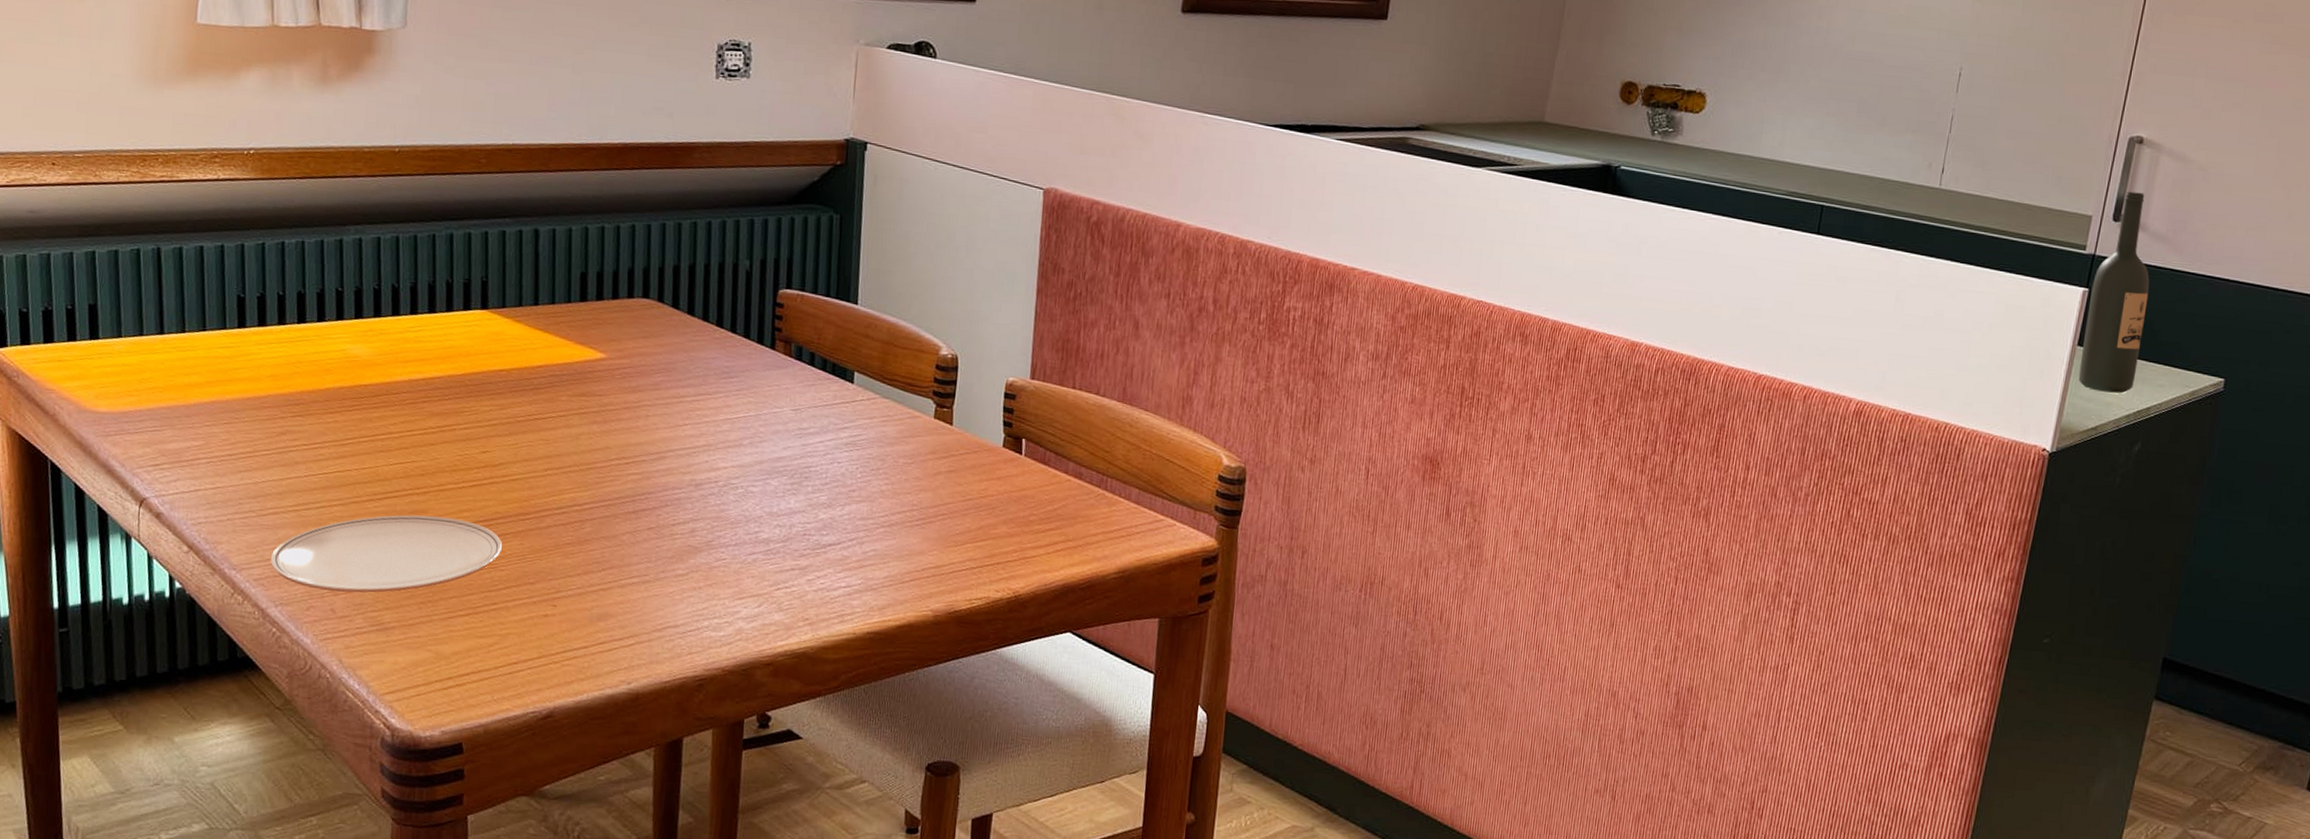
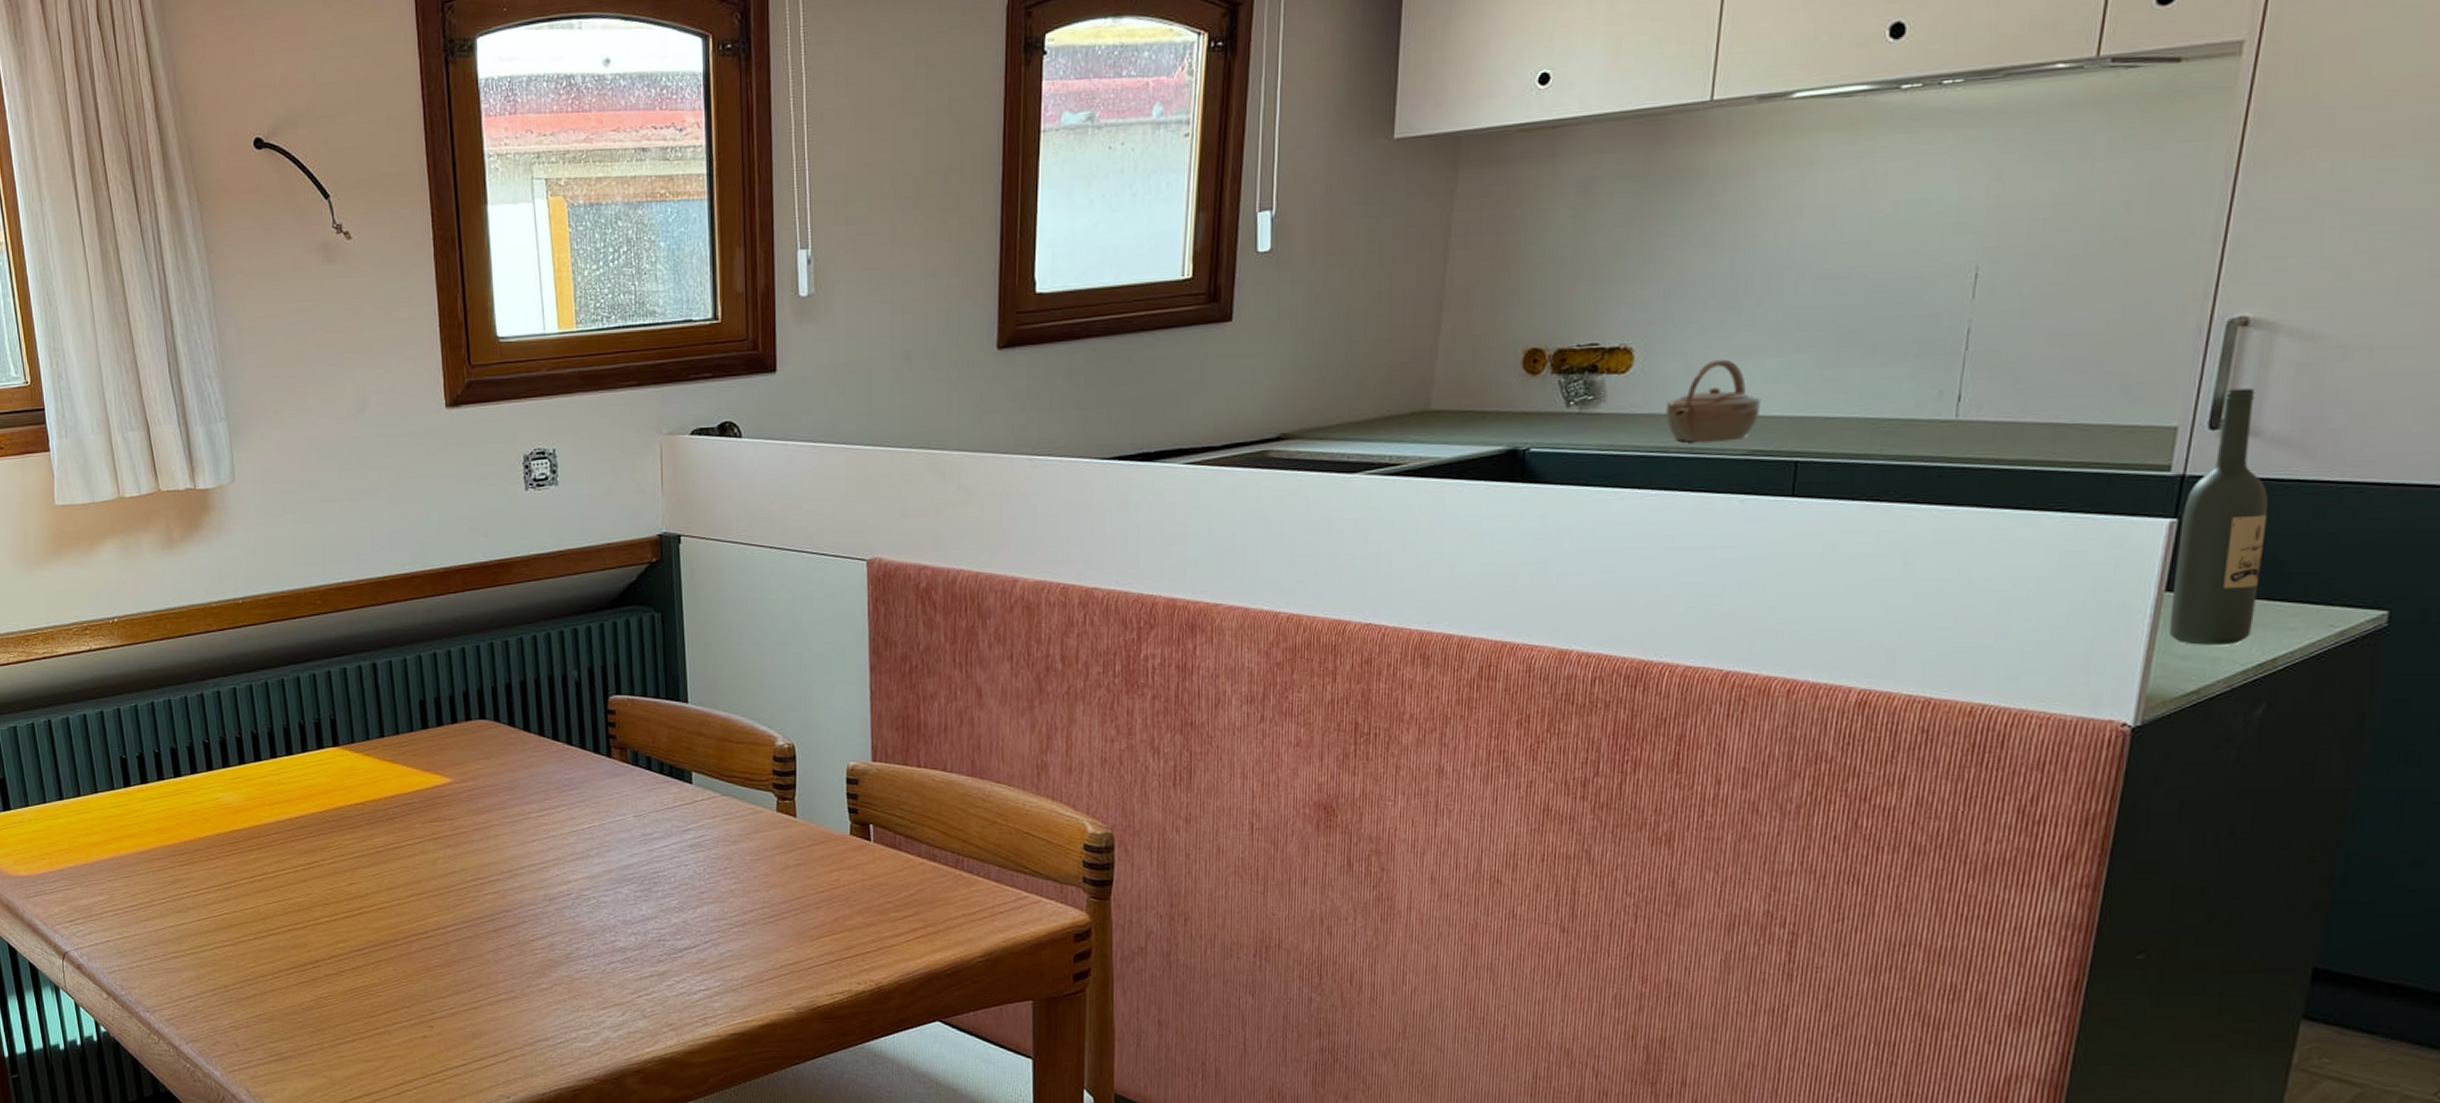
plate: present [270,515,503,594] -> none [177,949,378,1027]
teapot: none [1727,112,1800,182] -> present [1665,359,1762,442]

